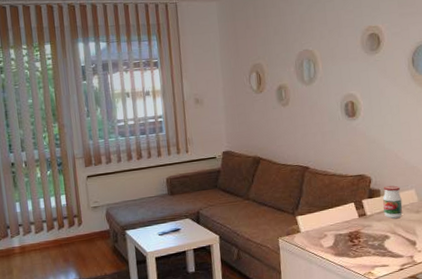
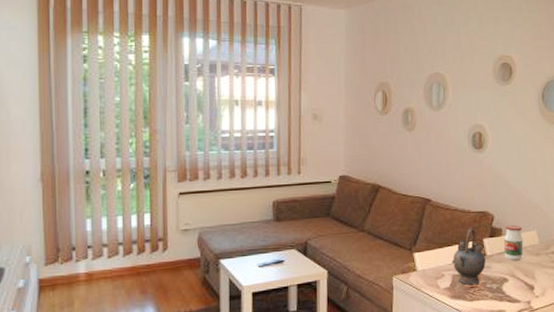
teapot: none [332,190,367,243] -> present [451,228,486,285]

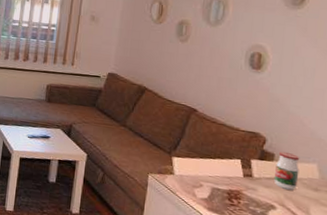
teapot: present [451,228,486,285] -> none [212,146,252,203]

